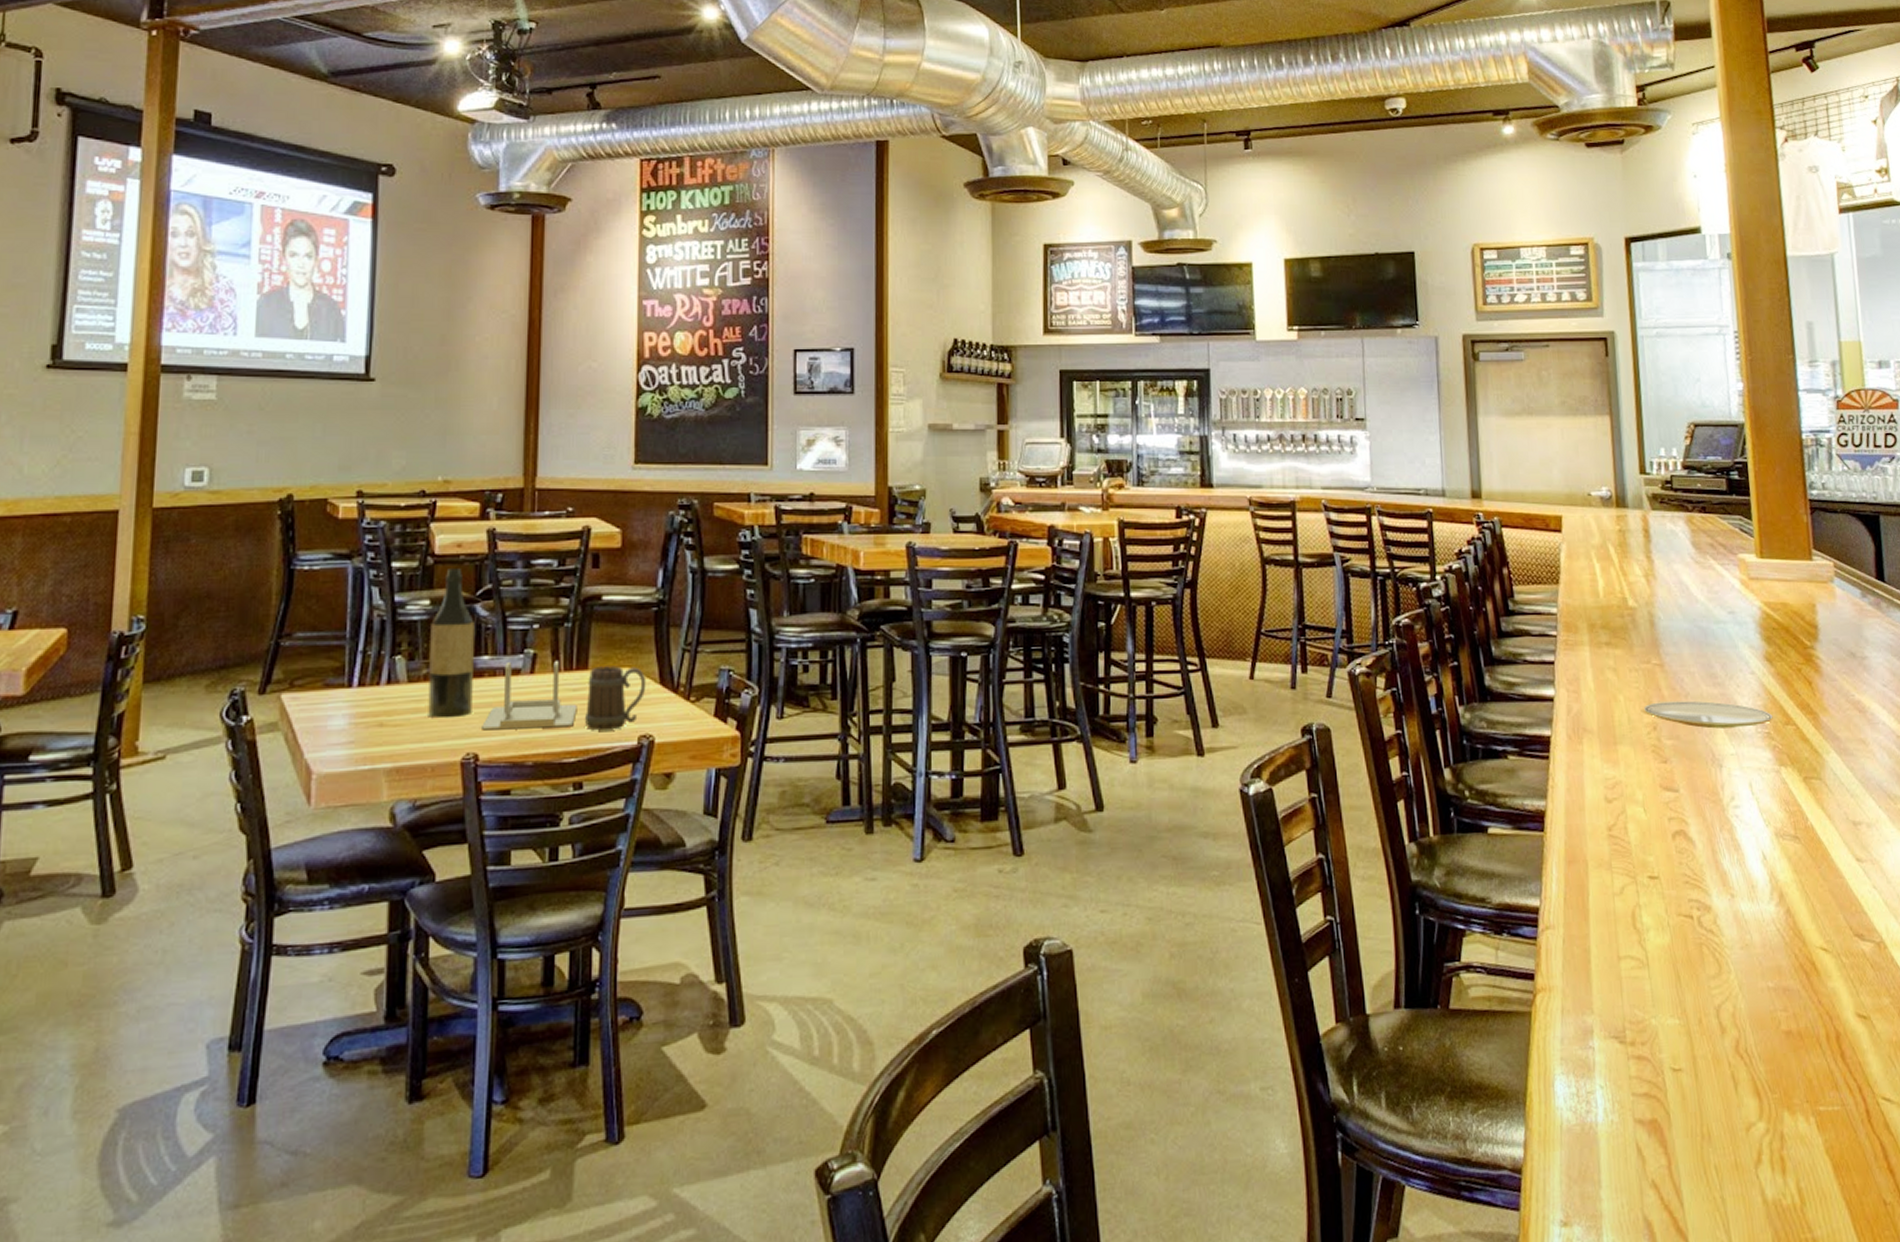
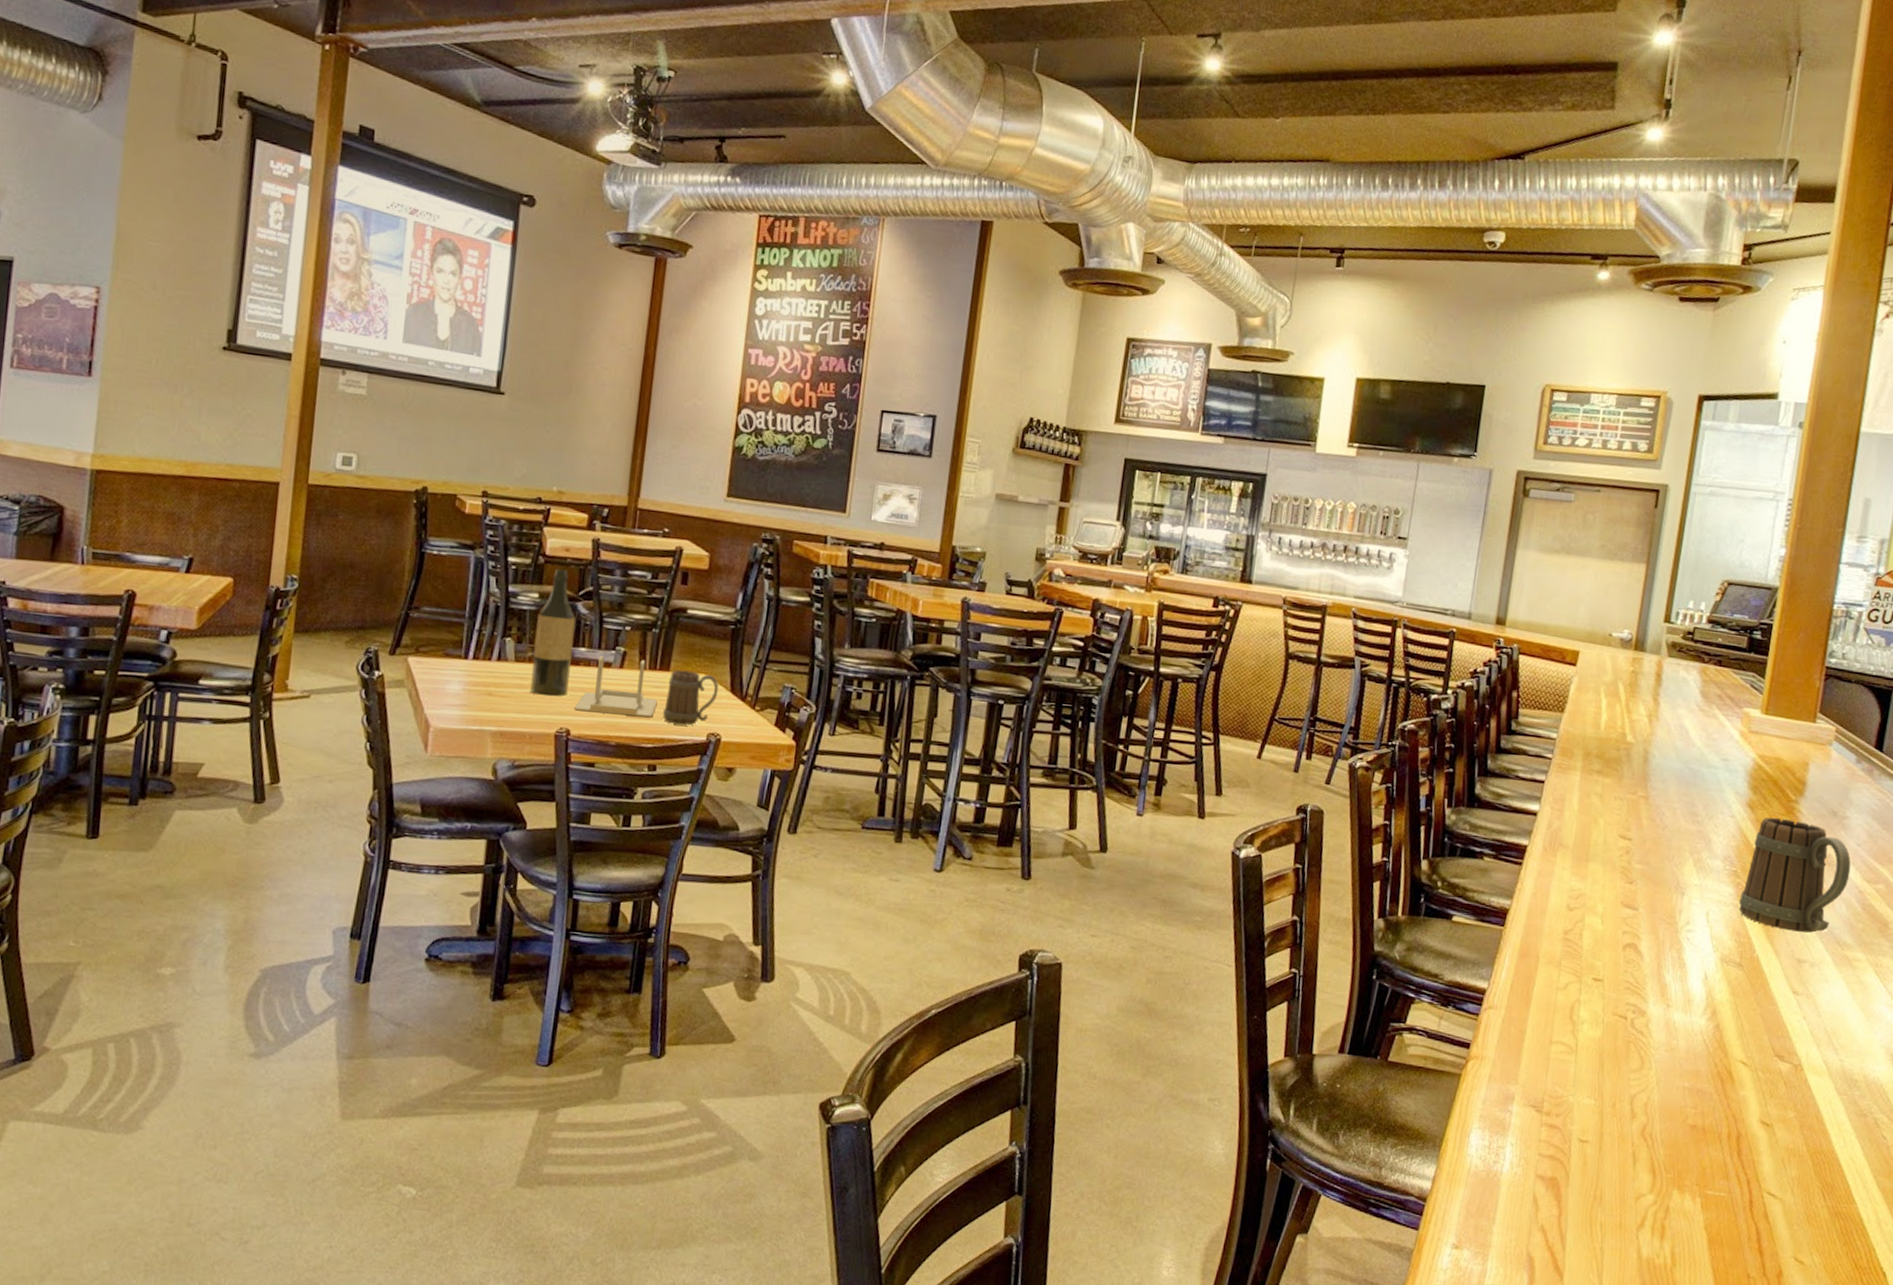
plate: present [1644,701,1773,729] -> none [1621,829,1743,863]
beer mug: none [1779,667,1884,791] -> present [1738,817,1851,933]

